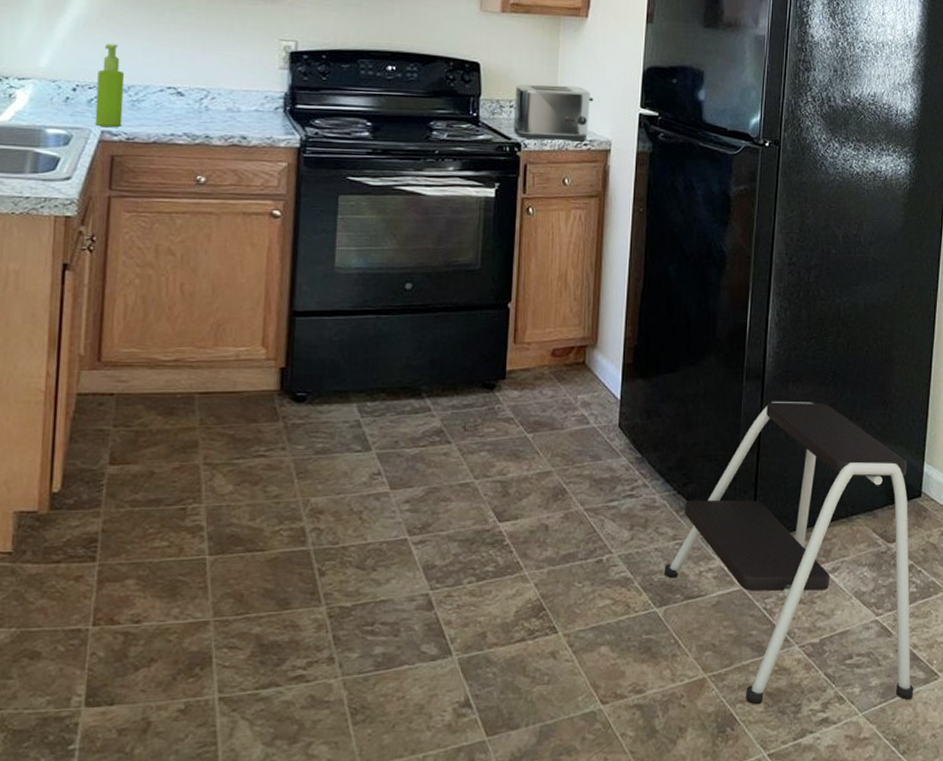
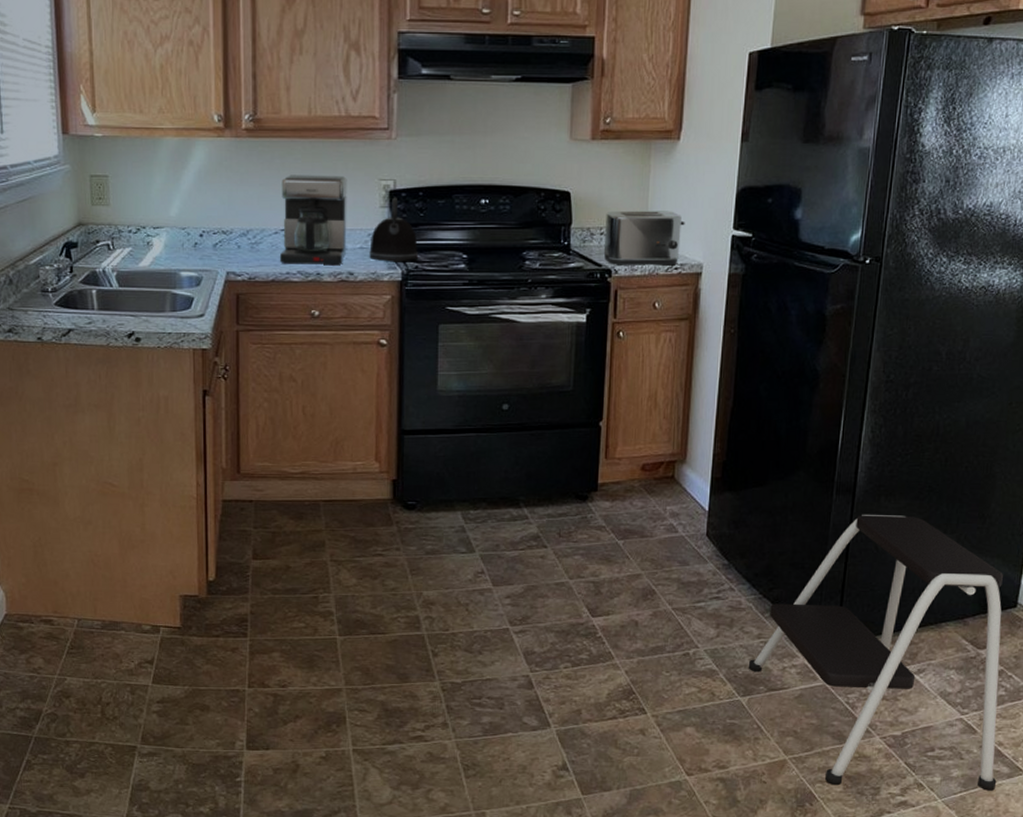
soap dispenser: present [95,44,125,128] -> none [220,192,244,269]
coffee maker: none [163,29,245,127] -> present [279,174,347,264]
kettle: none [264,58,320,128] -> present [368,197,419,262]

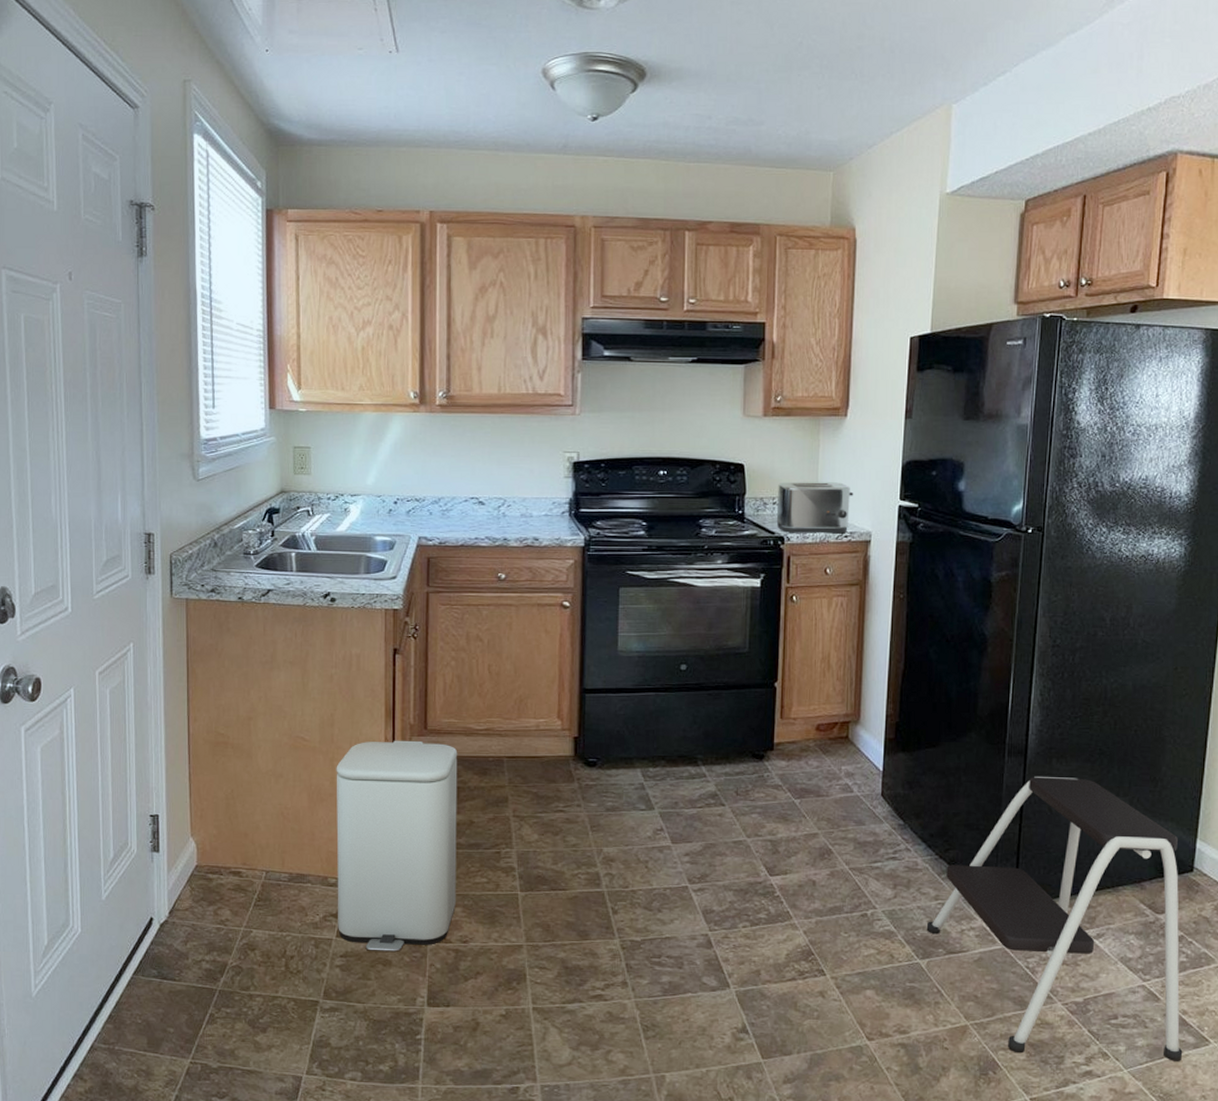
pedal bin: none [146,484,273,698] -> present [336,740,458,953]
coffee maker: present [279,174,347,264] -> none [468,447,534,531]
kettle: present [368,197,419,262] -> none [552,468,601,529]

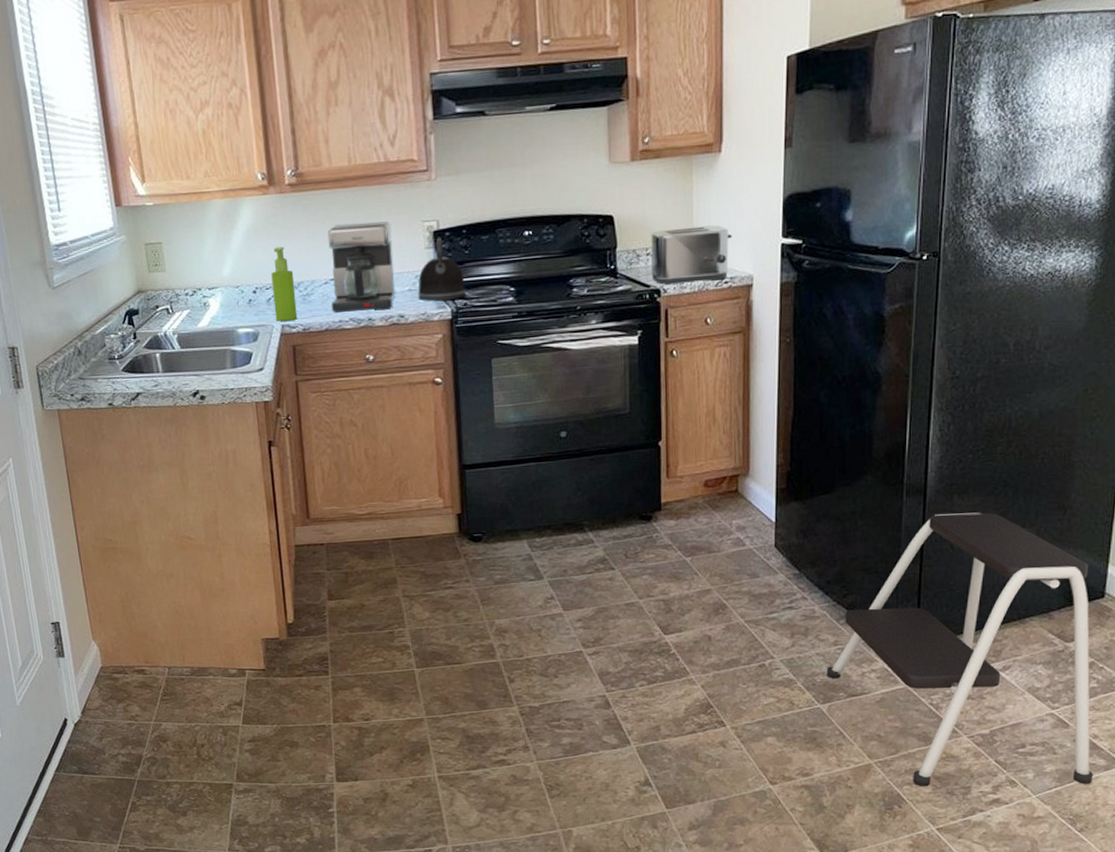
pedal bin: present [336,740,458,953] -> none [224,530,355,735]
soap dispenser: none [413,462,436,534] -> present [271,246,298,322]
coffee maker: none [468,447,534,531] -> present [327,221,396,312]
kettle: none [552,468,601,529] -> present [417,237,467,302]

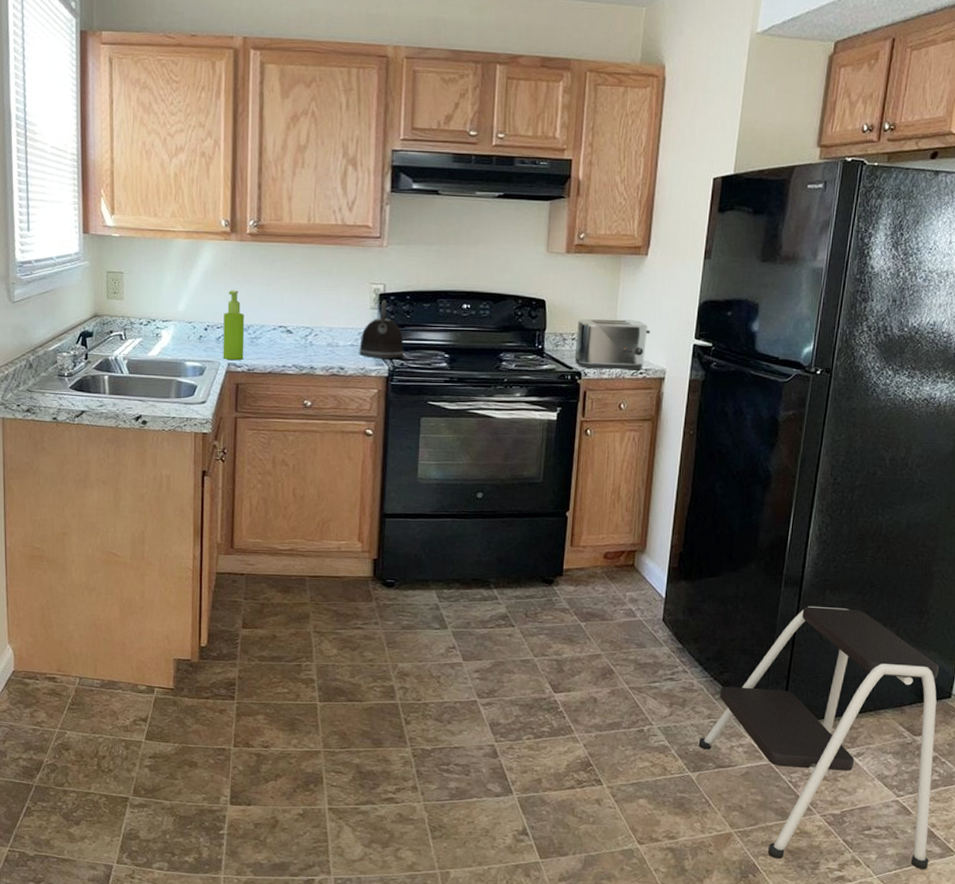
coffee maker: present [327,221,396,312] -> none [276,276,341,360]

